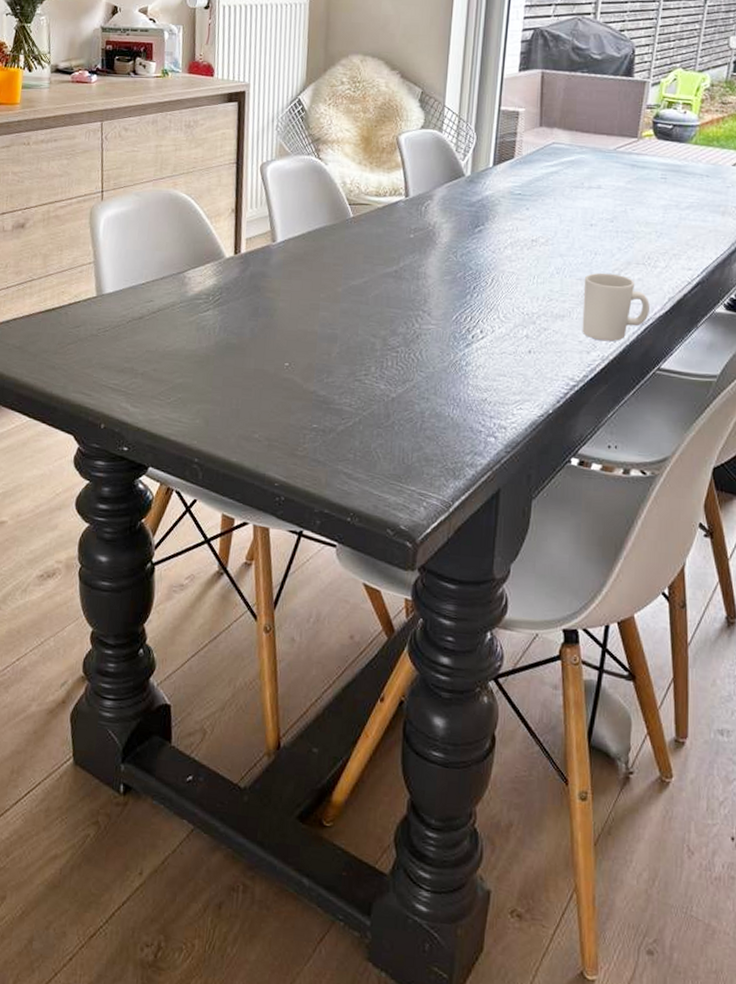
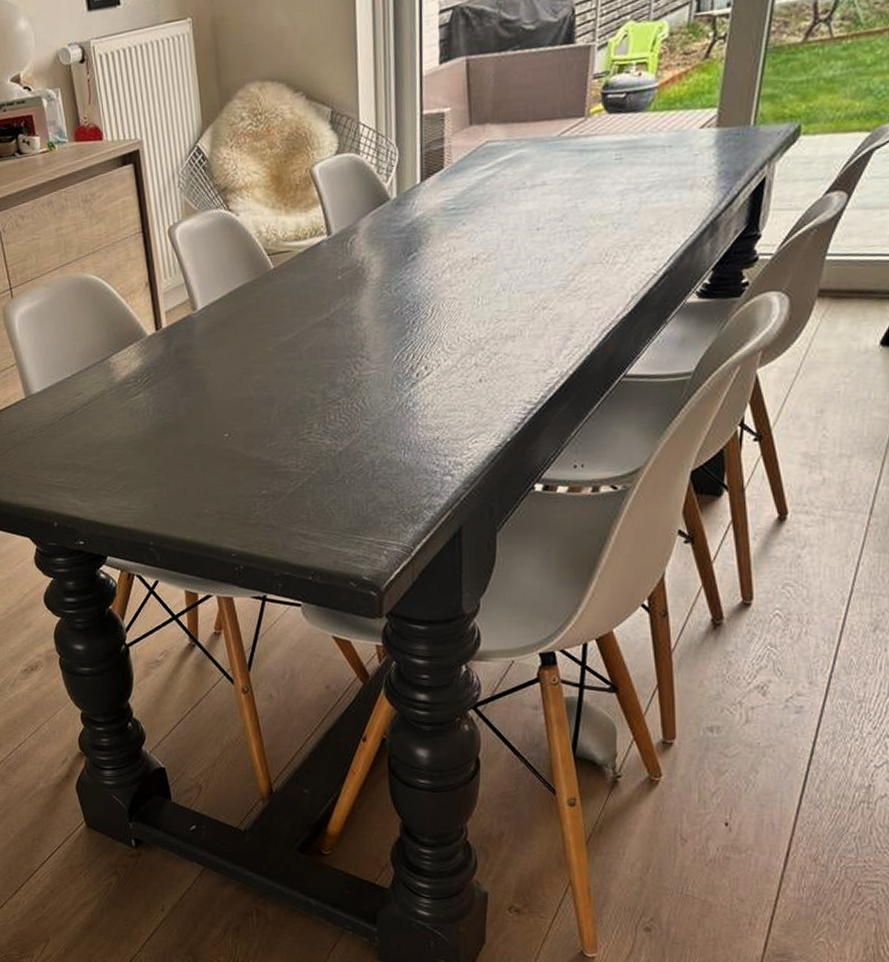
mug: present [582,272,650,342] -> none [534,279,611,356]

